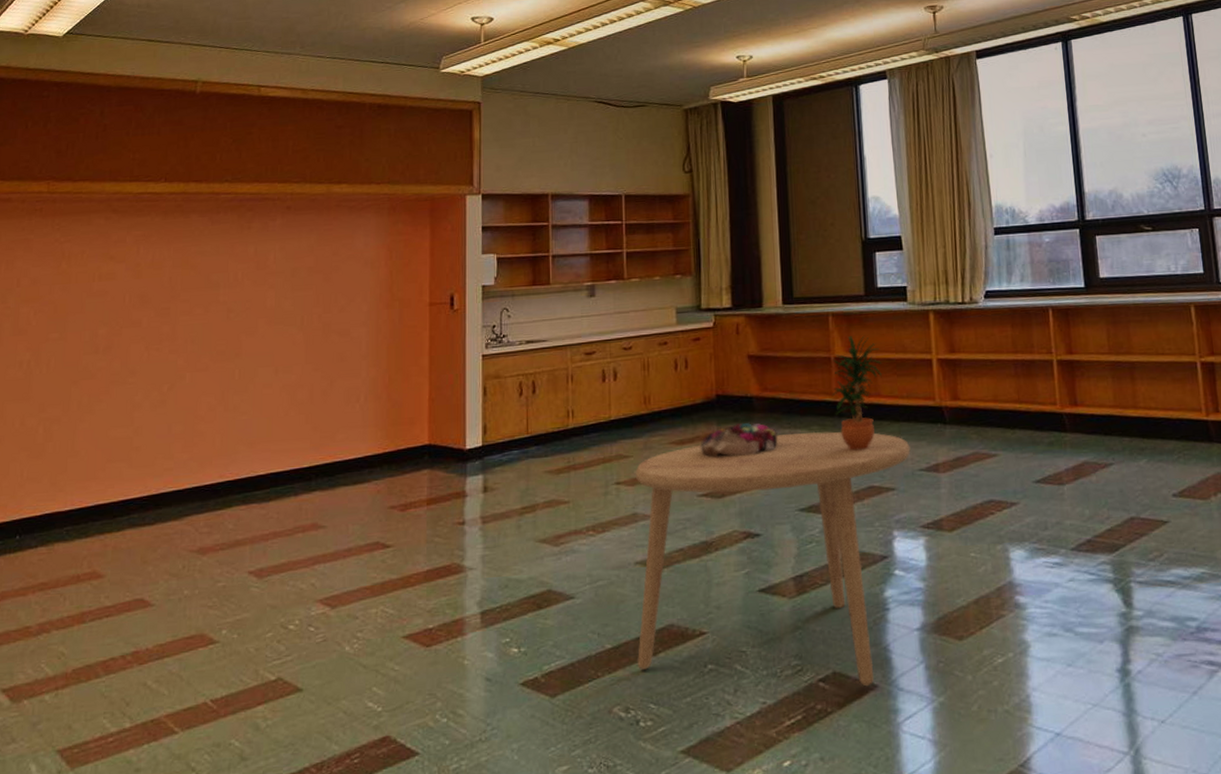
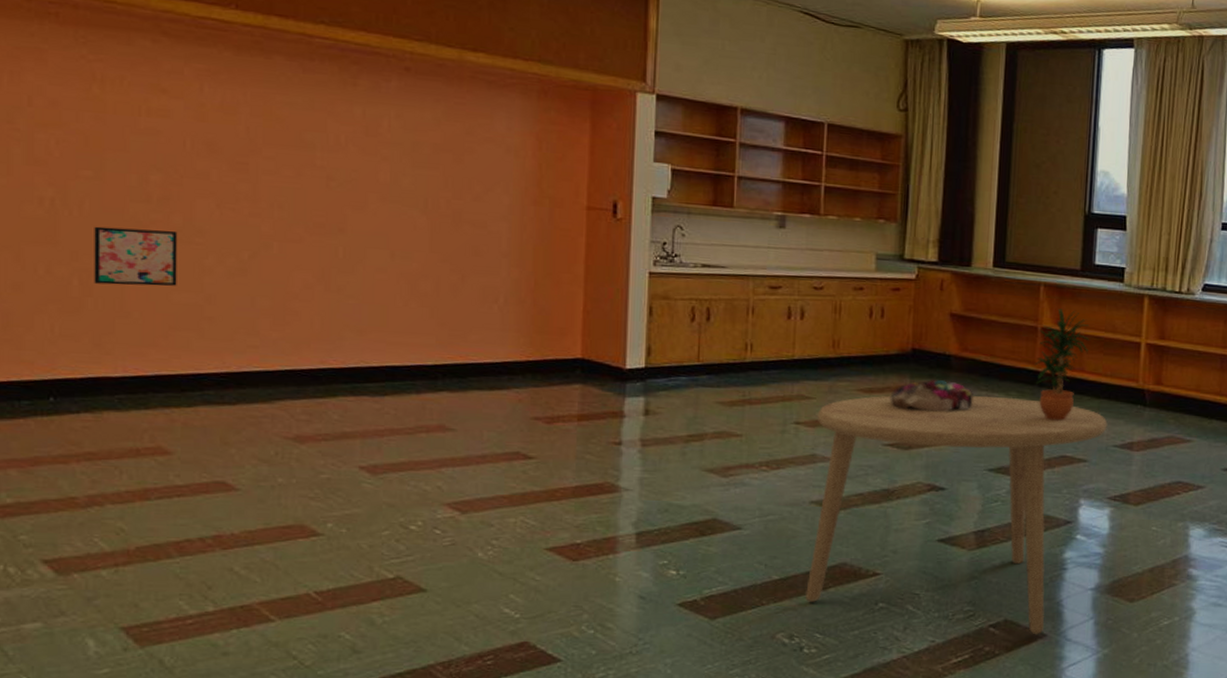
wall art: none [54,375,116,430] -> present [94,226,178,286]

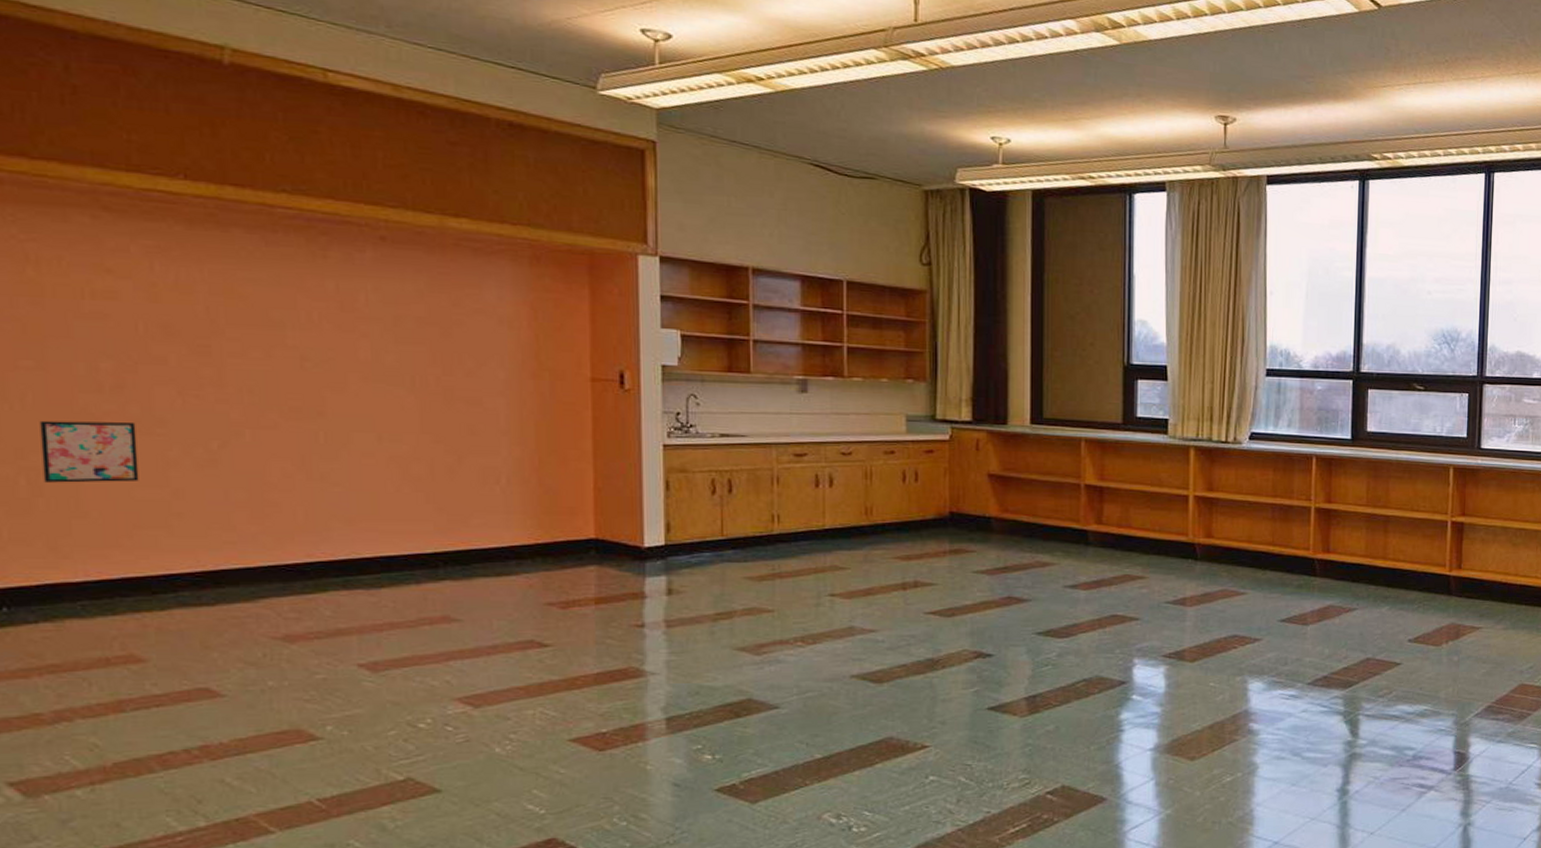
dining table: present [806,395,1108,634] -> none [851,557,1158,799]
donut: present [889,380,973,412] -> none [929,543,1017,576]
potted plant: present [1034,309,1090,421] -> none [1078,464,1136,579]

